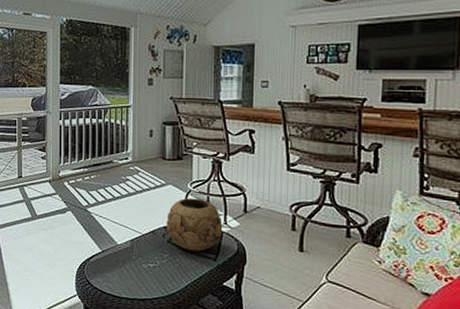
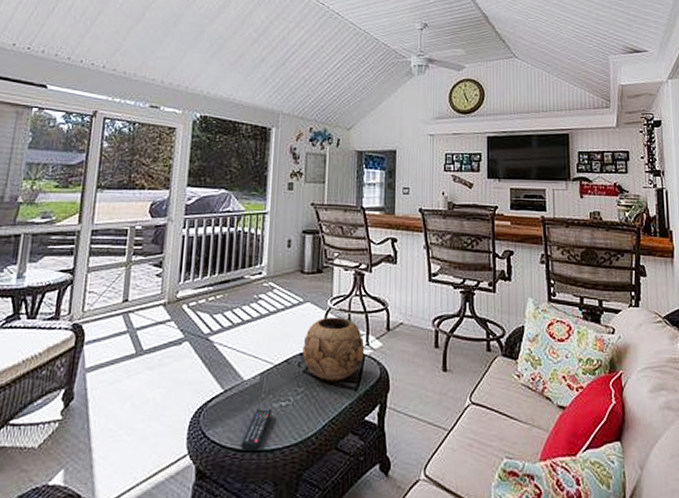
remote control: none [118,267,143,298] -> present [241,409,273,451]

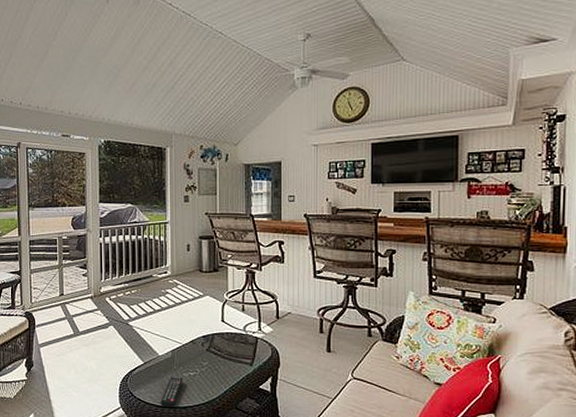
decorative bowl: present [302,316,365,382] -> none [205,307,258,359]

